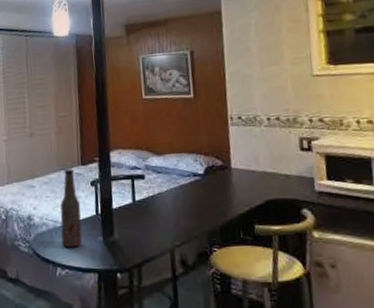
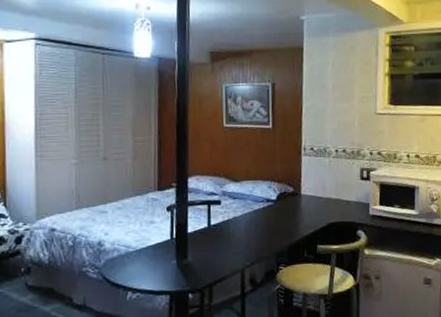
bottle: present [60,169,83,248] -> none [133,194,156,272]

